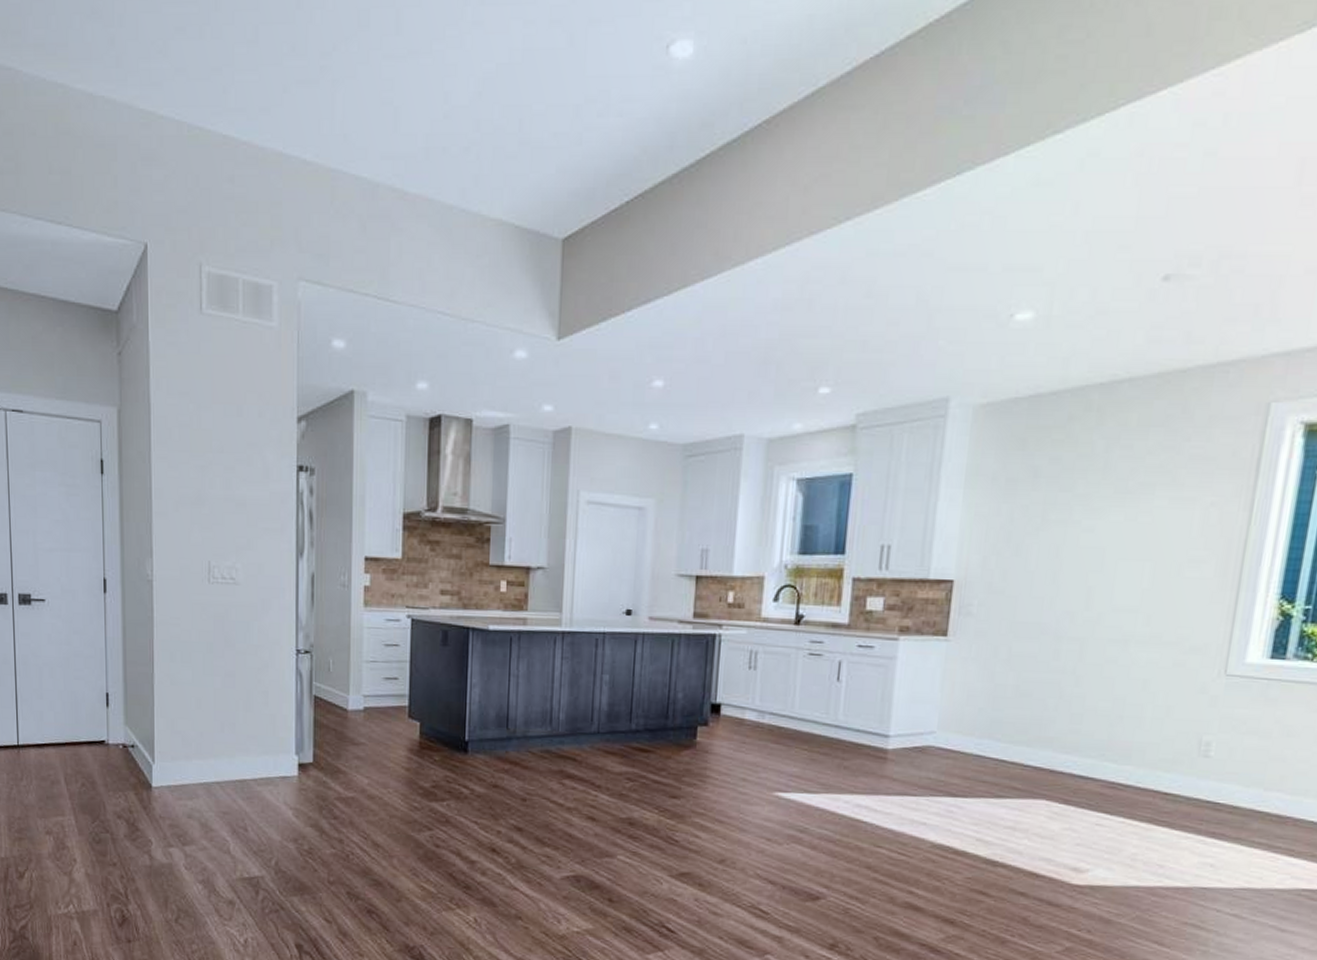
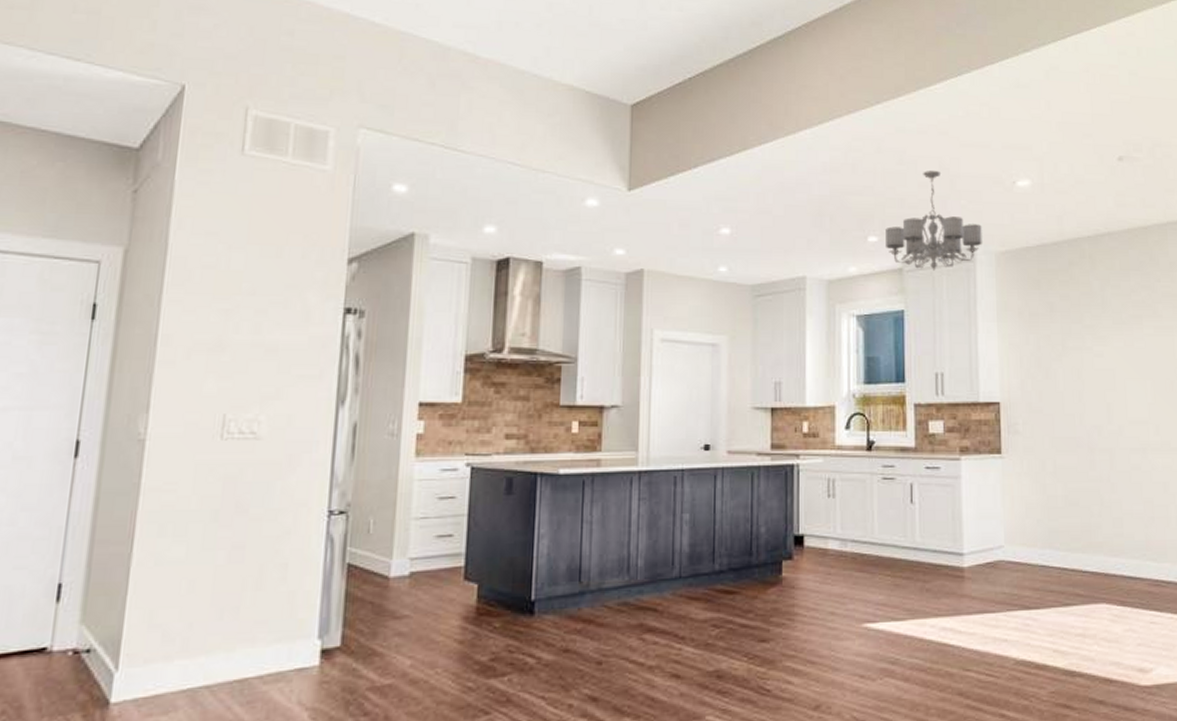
chandelier: none [839,304,961,428] -> present [886,171,982,271]

